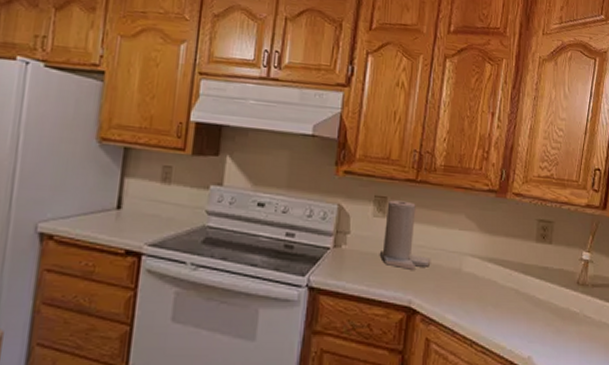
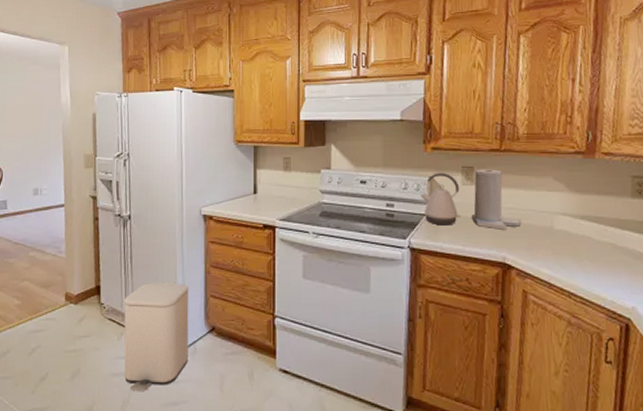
kettle: none [326,200,370,262] -> present [420,172,461,226]

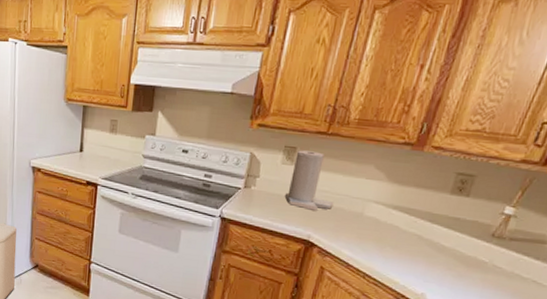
kettle: present [420,172,461,226] -> none [238,149,279,201]

